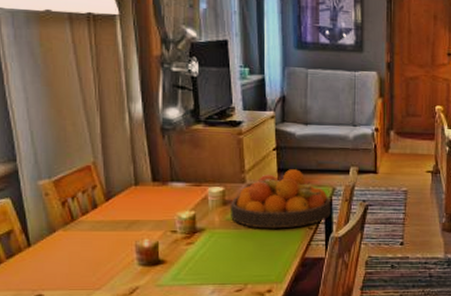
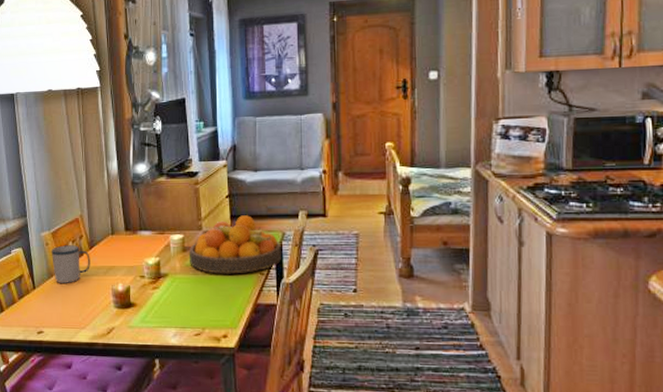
mug: none [52,196,107,239] -> present [51,245,90,283]

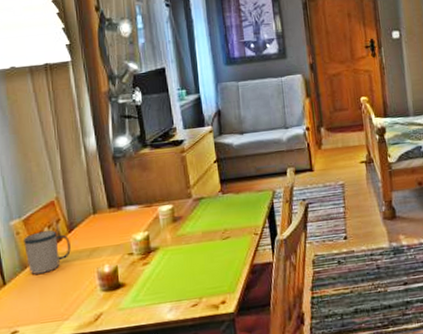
fruit bowl: present [188,215,281,274] -> none [179,178,274,240]

